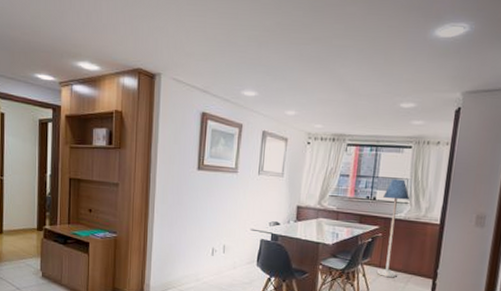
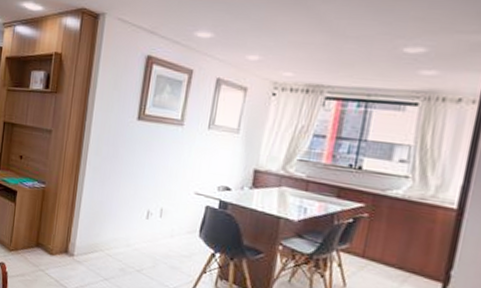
floor lamp: present [376,179,410,277] -> none [357,144,413,274]

